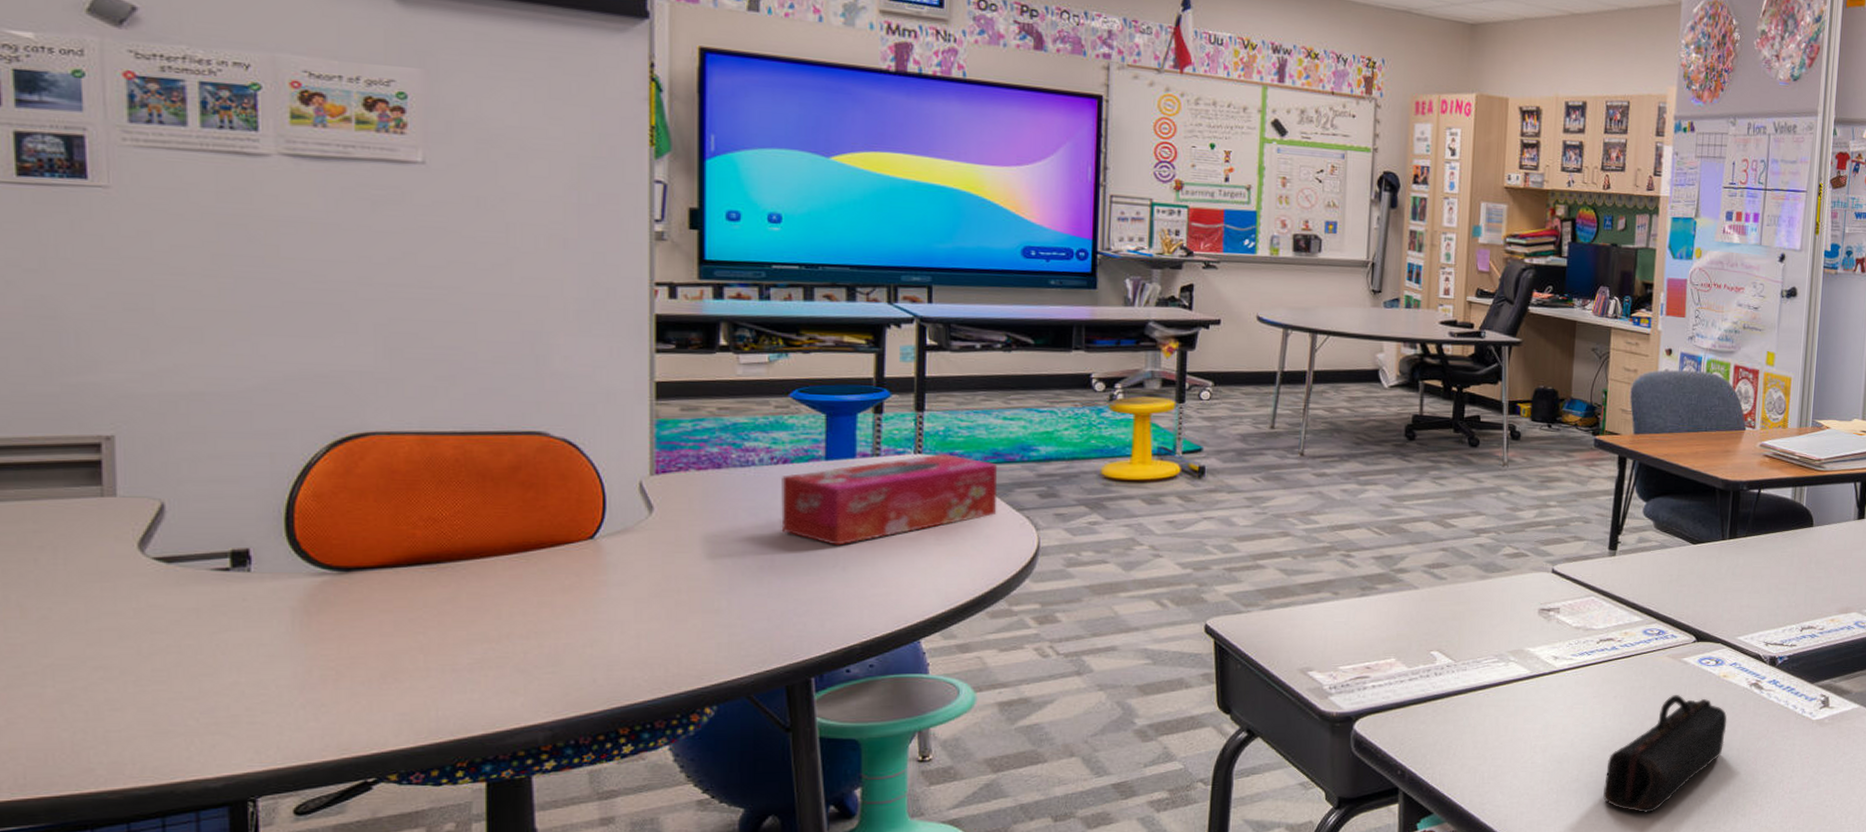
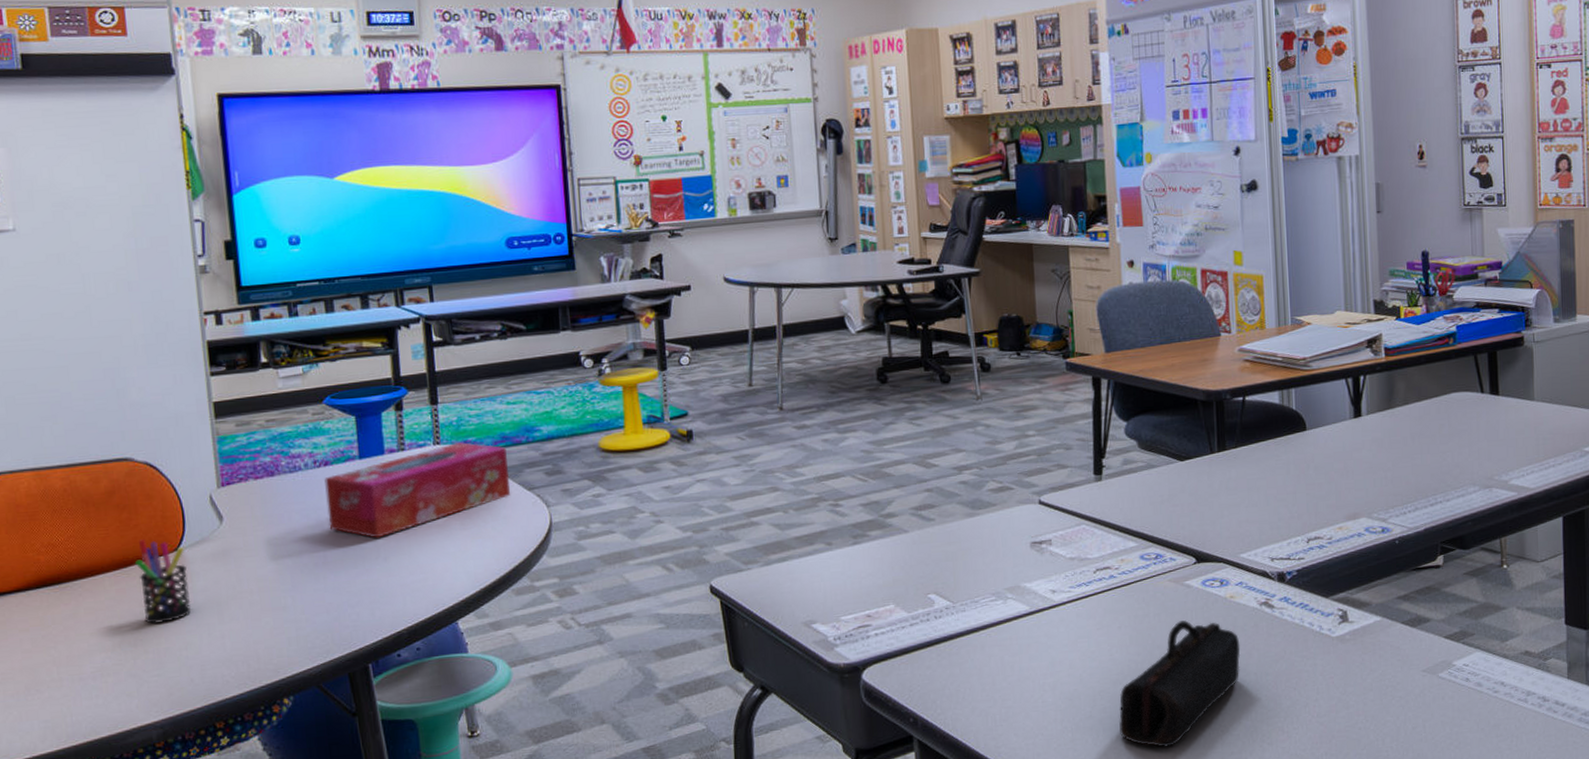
pen holder: none [537,523,603,616] -> present [134,539,192,624]

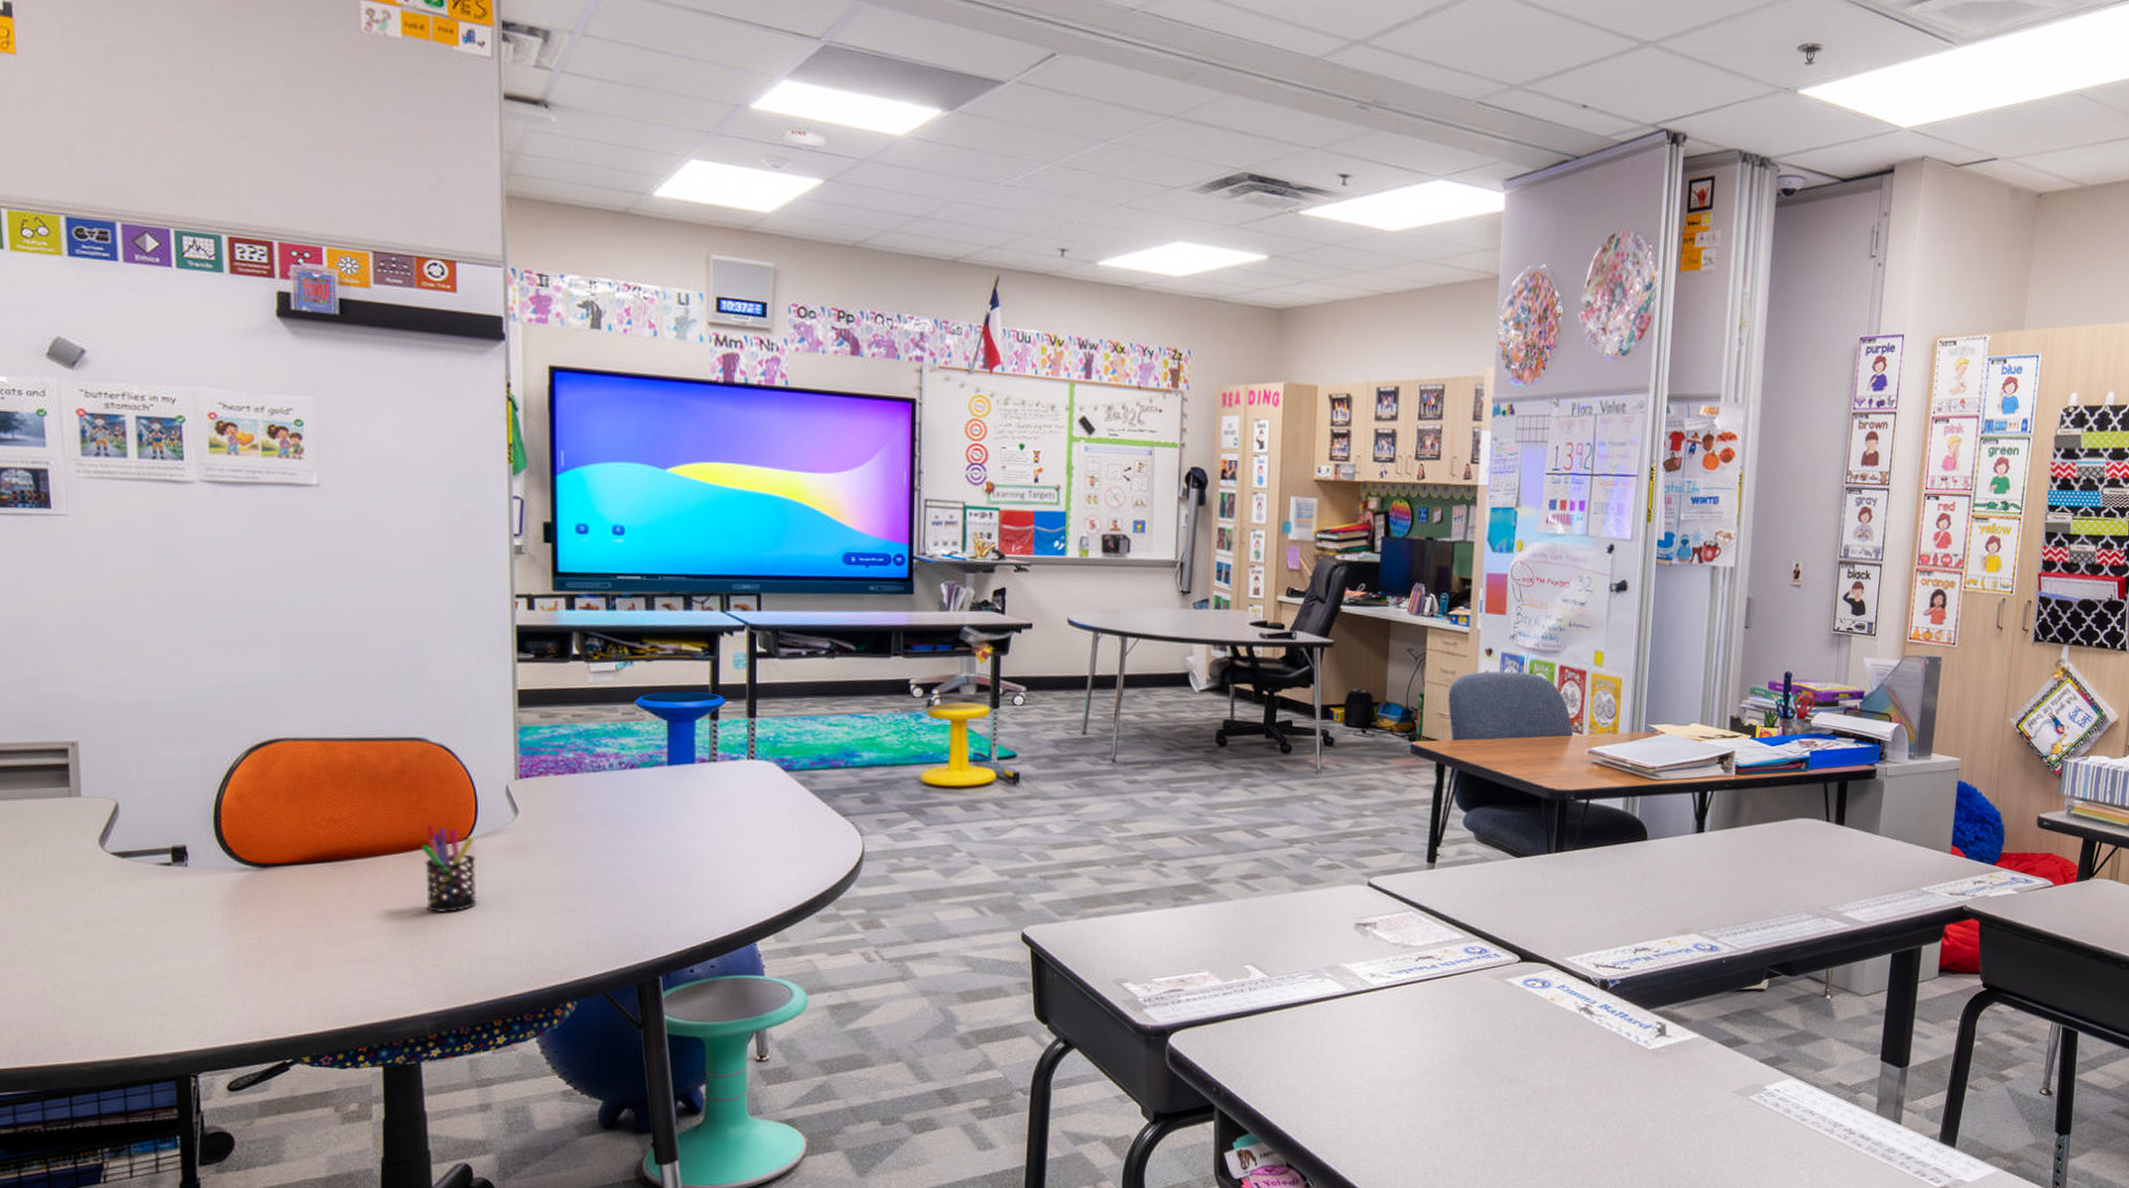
tissue box: present [324,442,511,538] -> none [629,759,824,849]
pencil case: present [1119,620,1241,748] -> none [1424,1018,1555,1142]

